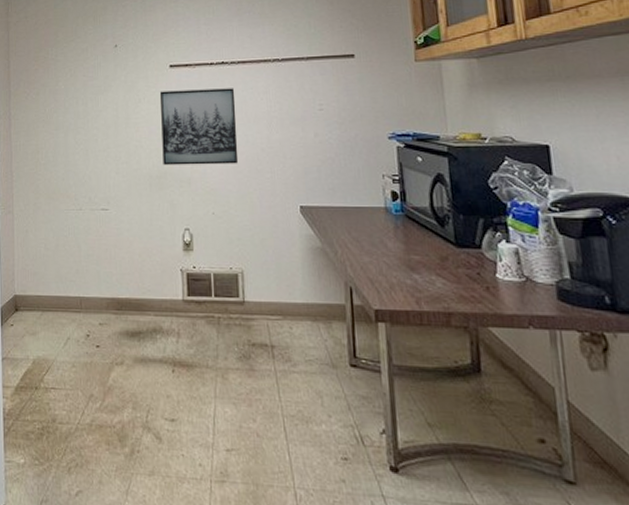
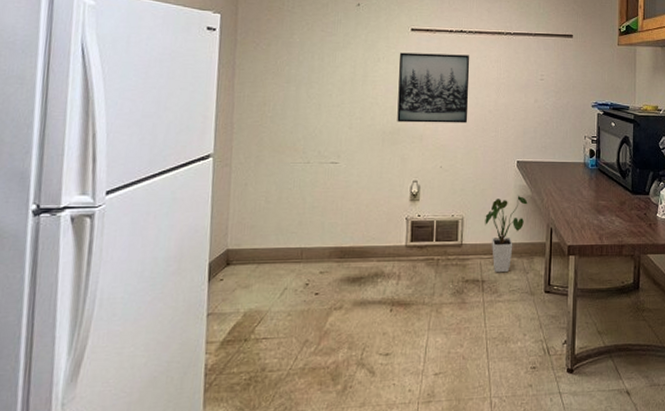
house plant: none [268,246,318,337] -> present [485,195,528,272]

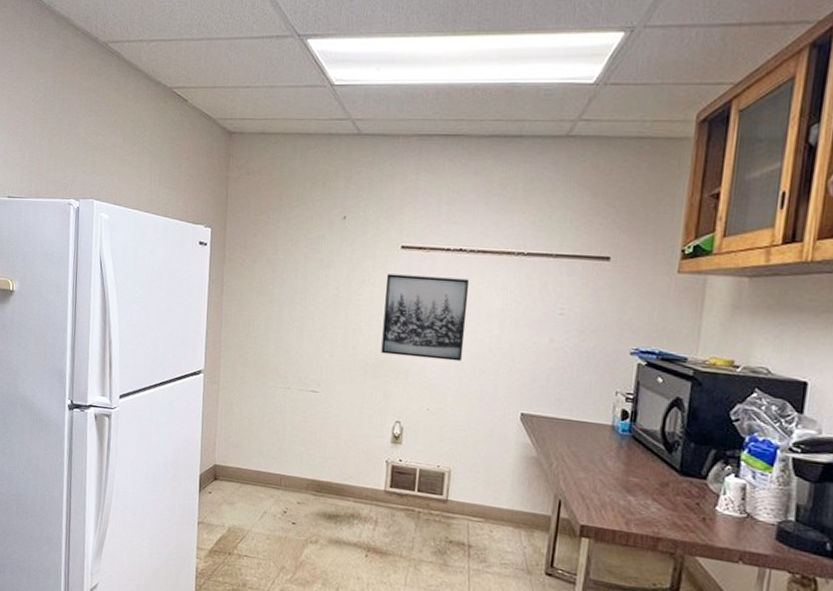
house plant: present [485,195,528,272] -> none [475,454,532,541]

